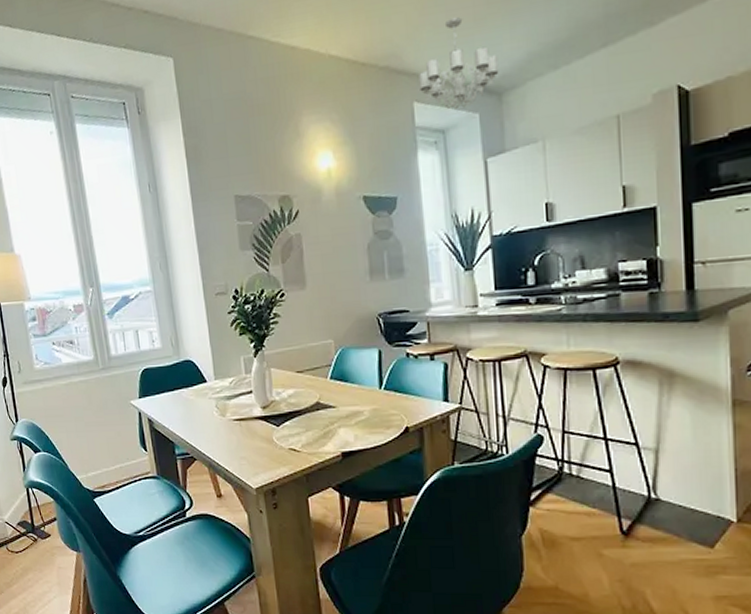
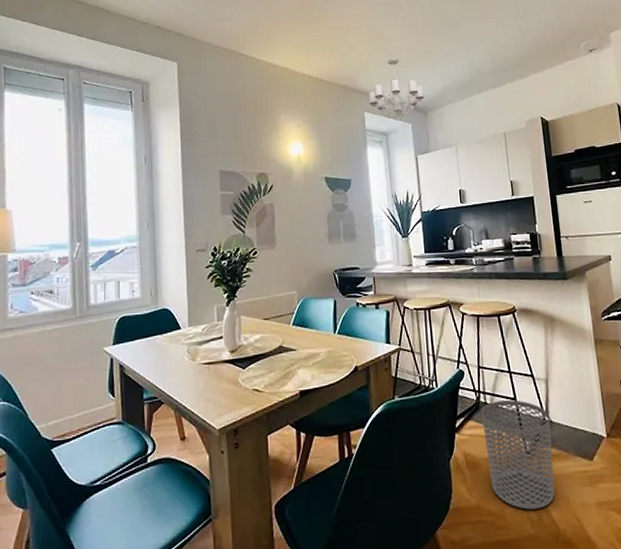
waste bin: none [565,471,658,597] -> present [482,399,555,510]

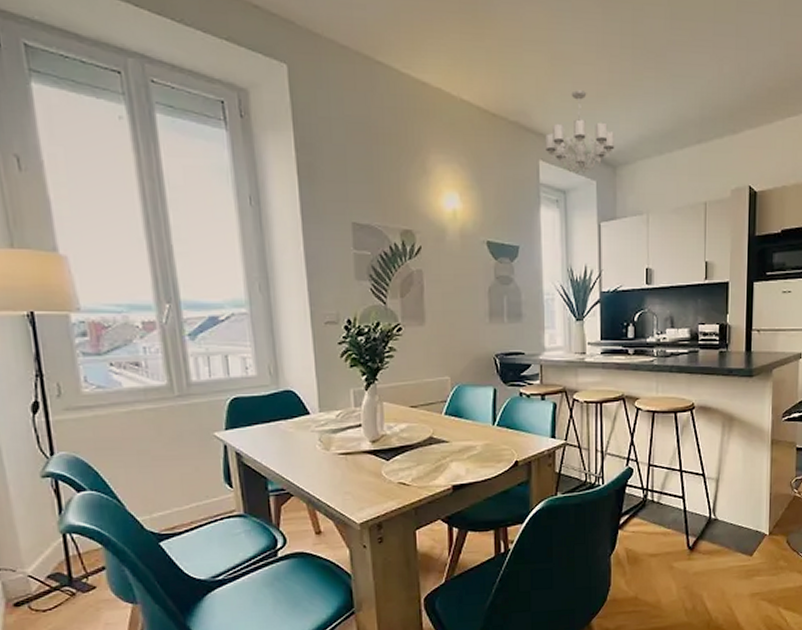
waste bin: present [482,399,555,510] -> none [648,497,716,601]

